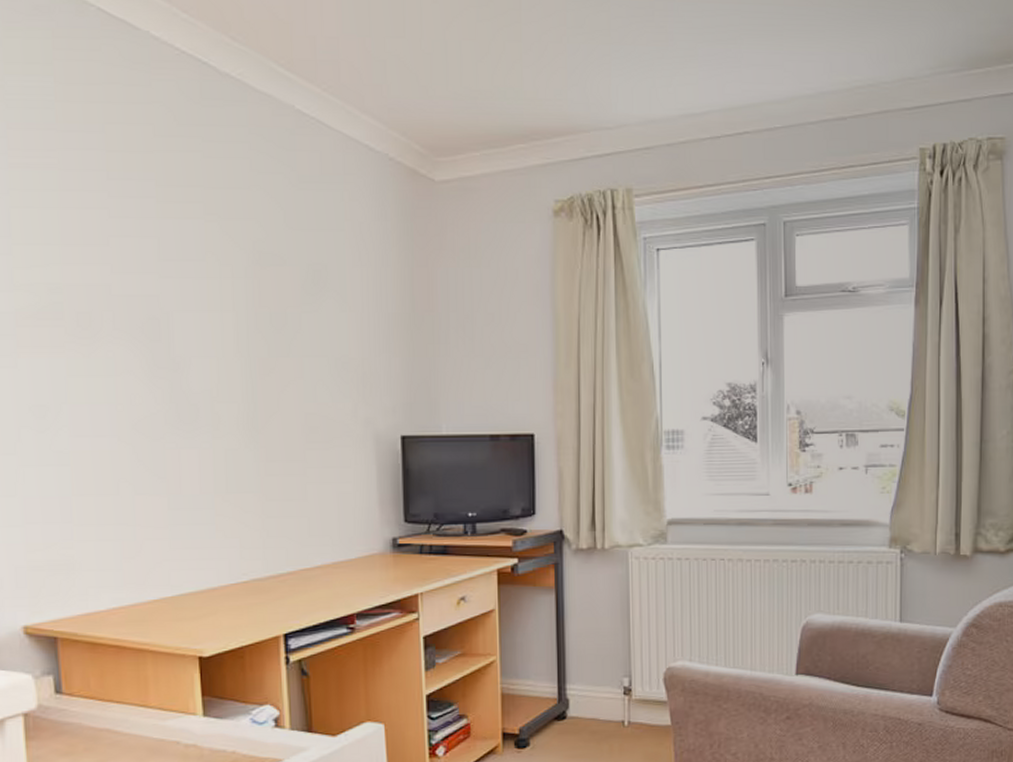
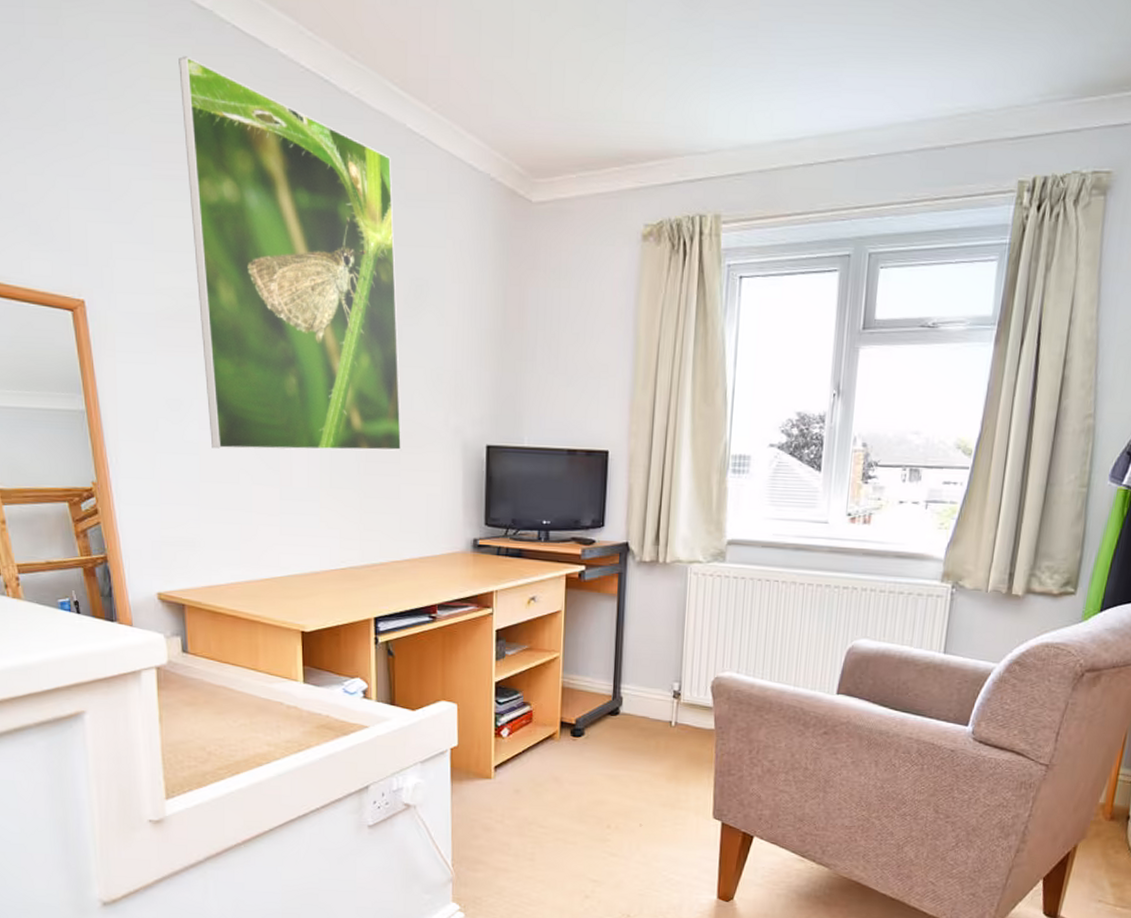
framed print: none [37,39,307,458] -> present [179,56,402,451]

